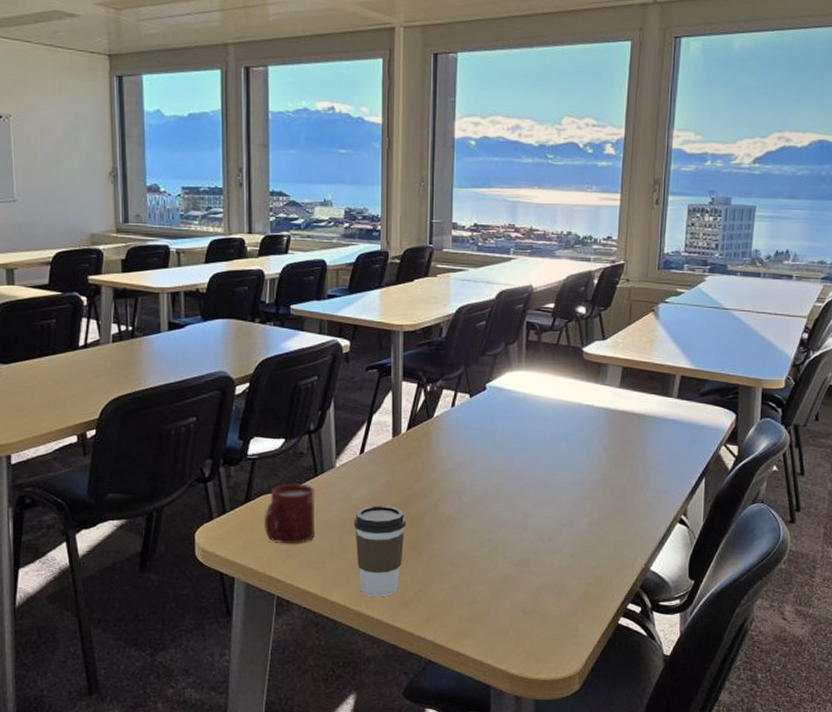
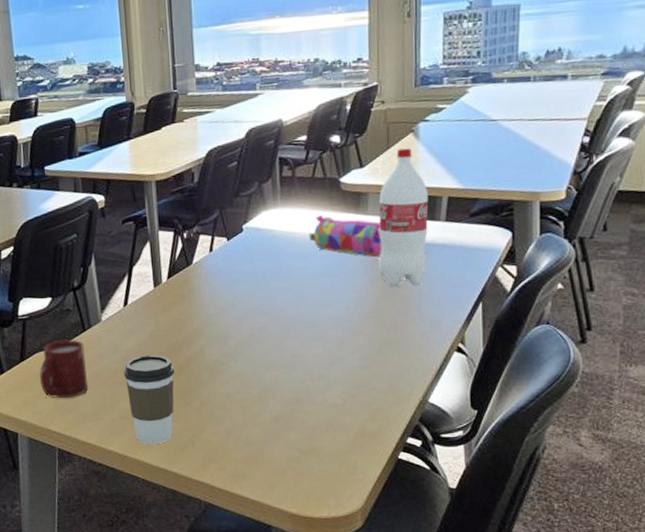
pencil case: none [549,380,618,427] -> present [309,214,382,258]
bottle: none [613,326,664,458] -> present [378,148,429,288]

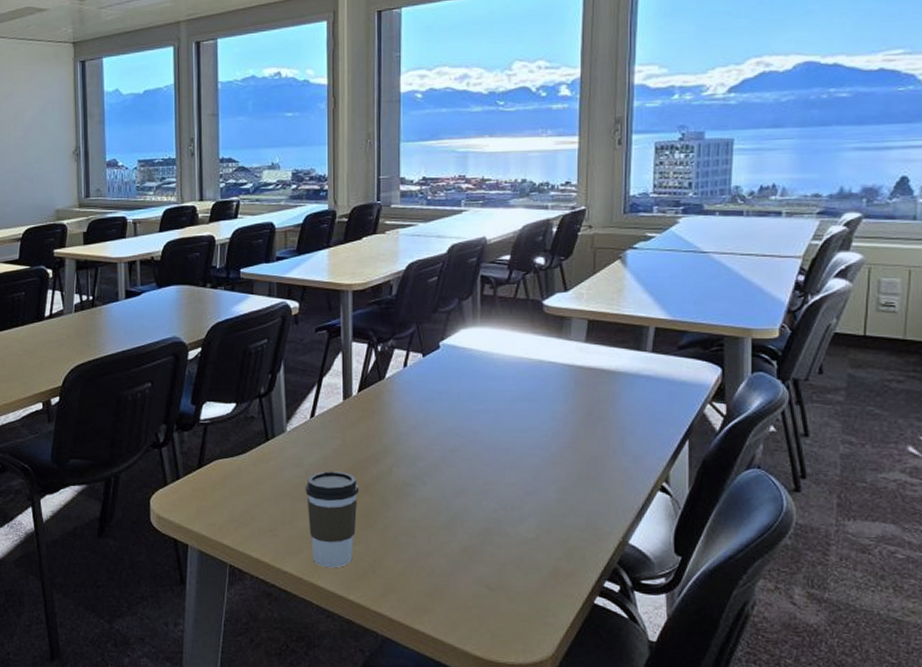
cup: present [39,339,88,399] -> none [217,448,267,511]
pencil case: present [309,214,382,258] -> none [508,336,584,385]
bottle: present [378,148,429,288] -> none [580,275,635,418]

